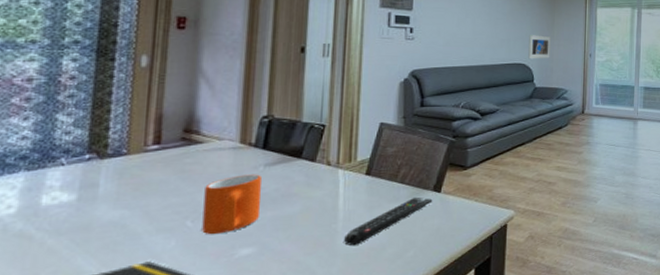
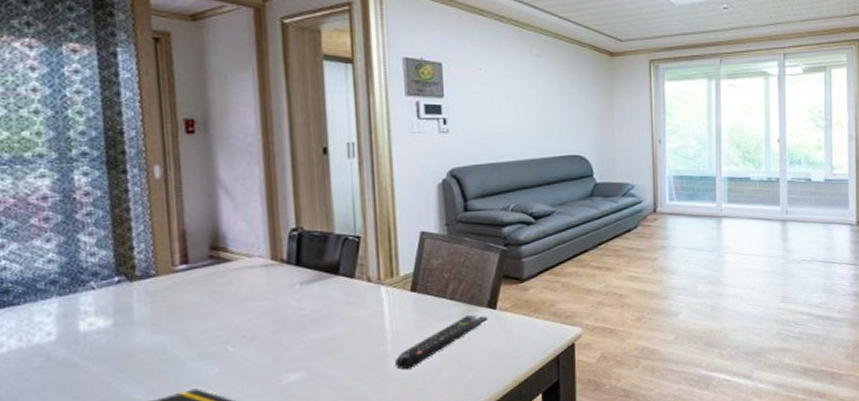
mug: present [202,174,263,235] -> none [241,293,303,360]
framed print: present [528,35,551,59] -> none [584,119,611,150]

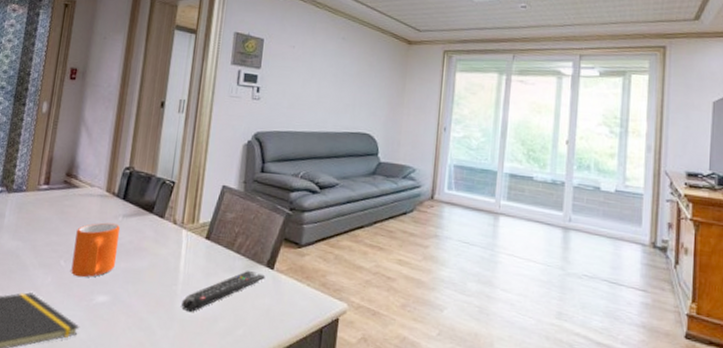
mug: none [241,293,303,360] -> present [71,222,121,278]

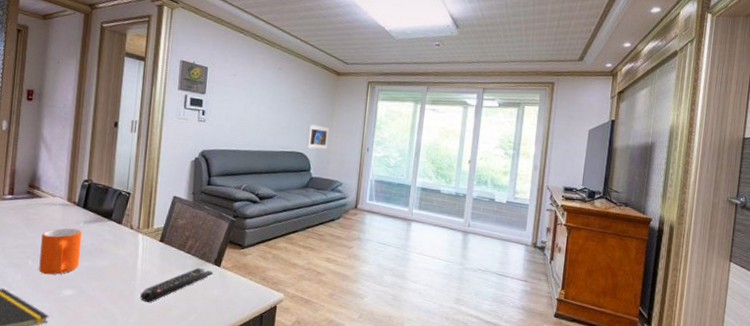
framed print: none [374,101,400,130] -> present [306,124,330,150]

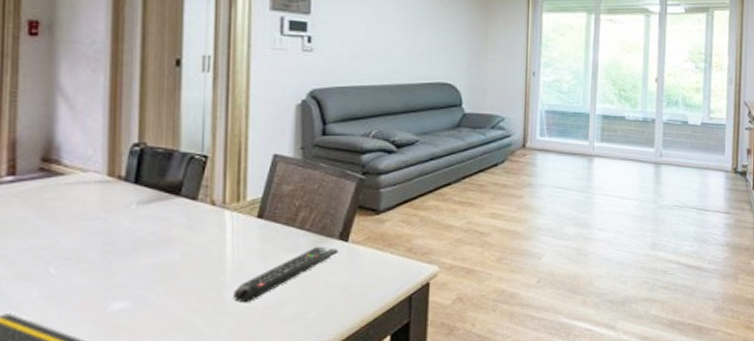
mug: present [39,228,82,275] -> none [68,213,136,285]
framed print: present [306,124,330,150] -> none [455,46,483,78]

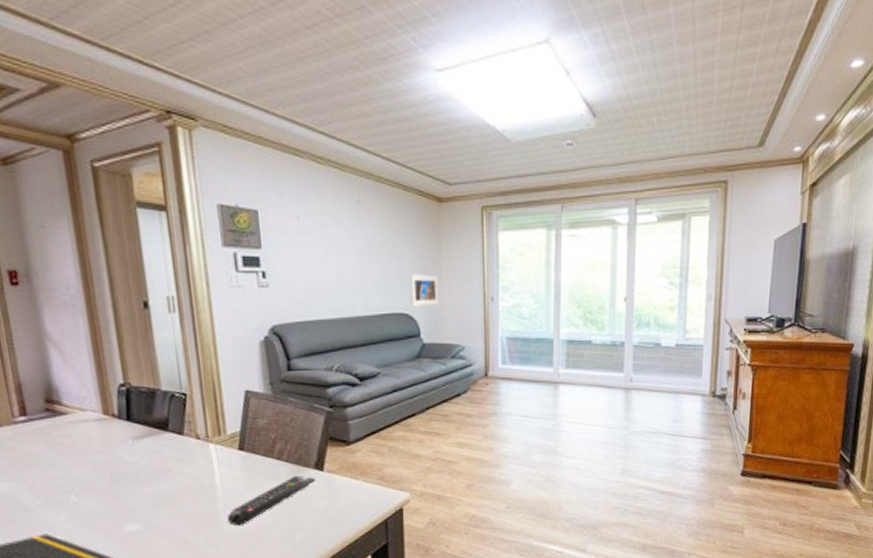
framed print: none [455,46,483,78] -> present [410,274,439,307]

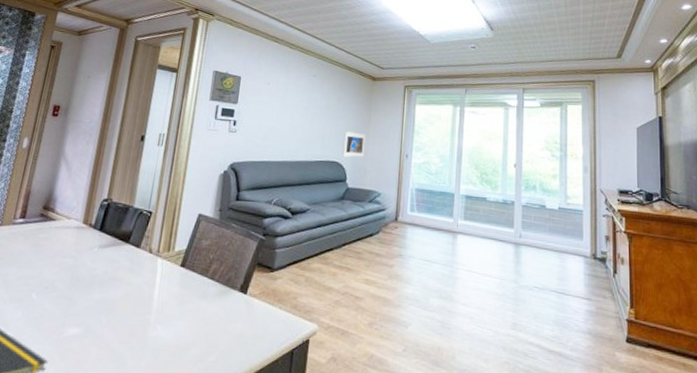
remote control: present [227,475,316,526] -> none [154,295,239,341]

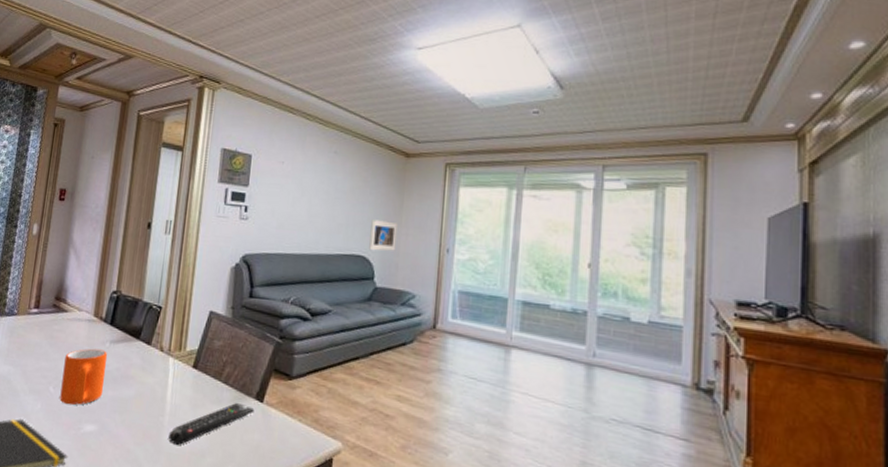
mug: none [42,254,96,311] -> present [60,348,108,406]
remote control: none [154,295,239,341] -> present [168,402,255,446]

